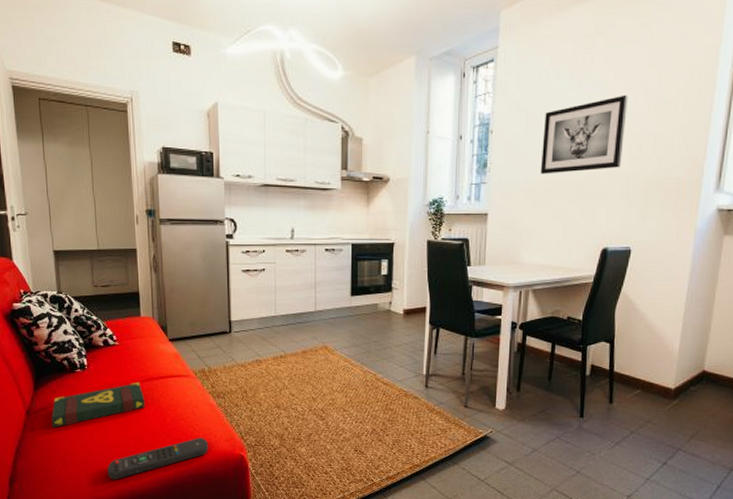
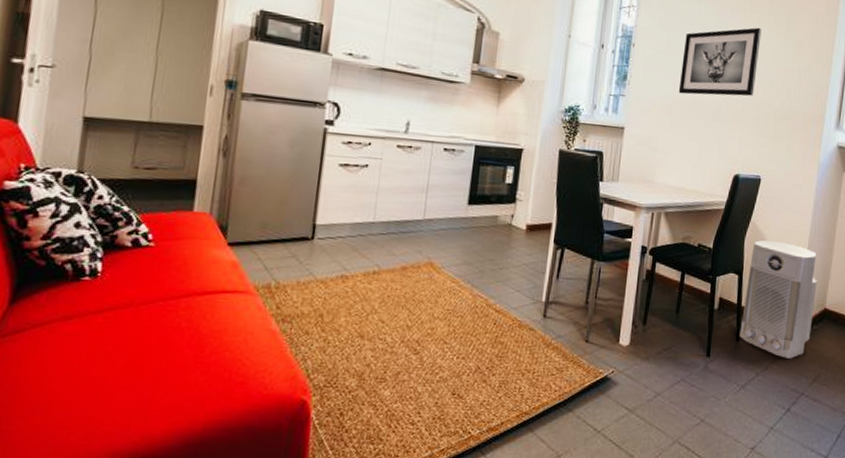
book: present [51,382,145,428] -> none [26,297,179,360]
remote control: present [107,438,209,480] -> none [101,376,260,436]
air purifier: none [612,309,695,418] -> present [739,240,817,359]

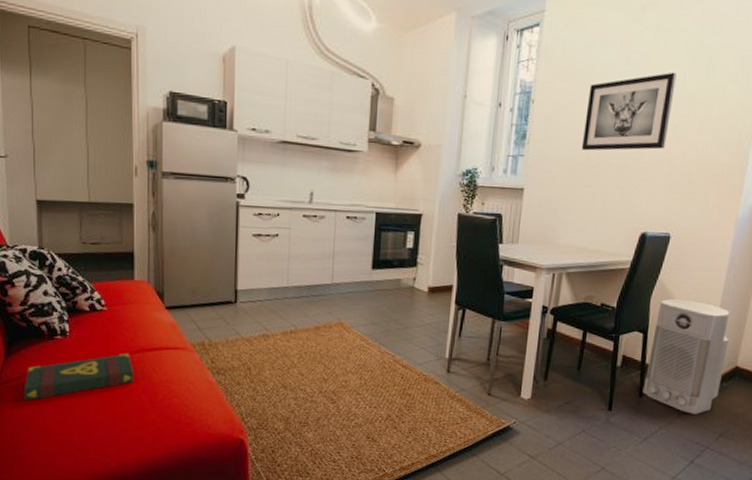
book: none [26,297,179,360] -> present [23,353,134,401]

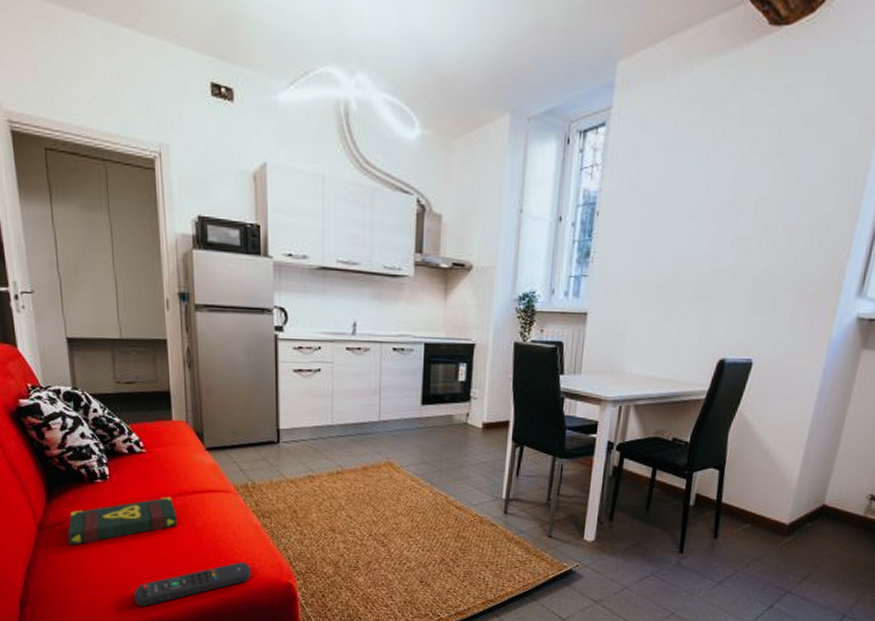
remote control: none [87,418,204,462] -> present [134,562,251,607]
wall art: present [581,72,677,151] -> none [652,174,764,268]
air purifier: present [642,298,730,414] -> none [717,431,818,557]

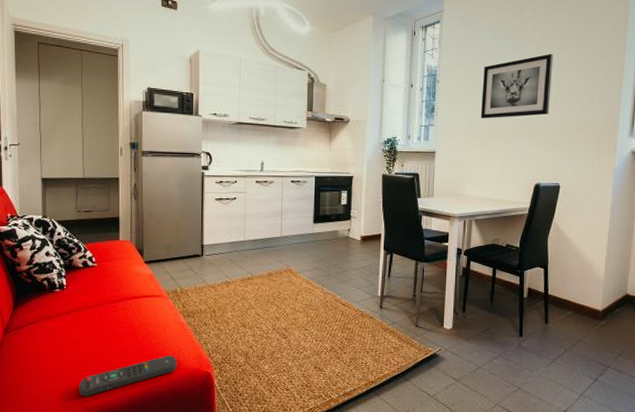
book: present [67,496,178,546] -> none [27,301,119,346]
wall art: none [652,174,764,268] -> present [480,53,553,119]

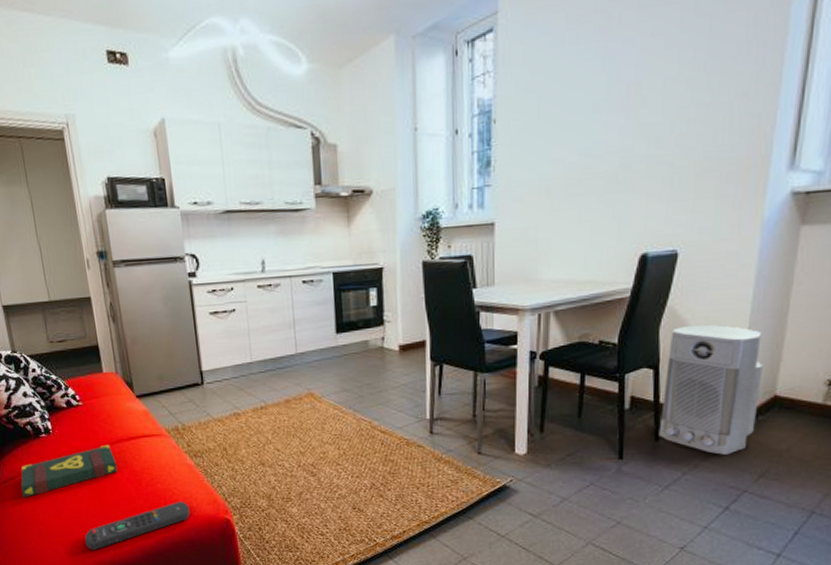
book: none [27,301,119,346] -> present [20,444,118,498]
wall art: present [480,53,553,119] -> none [558,55,669,169]
air purifier: none [548,238,618,337] -> present [658,324,763,455]

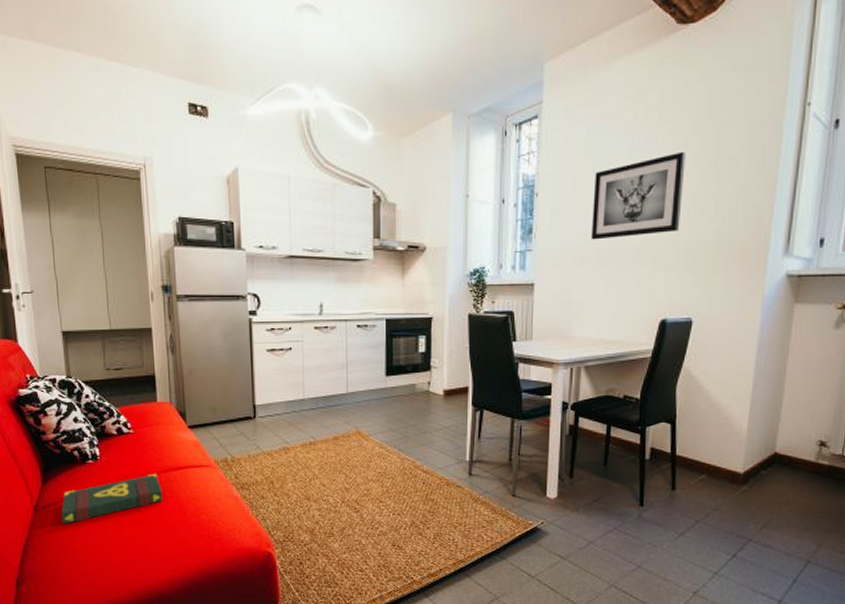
remote control: present [85,502,190,550] -> none [123,534,233,581]
wall art: none [558,55,669,169] -> present [590,151,686,240]
air purifier: present [658,324,763,455] -> none [675,385,765,505]

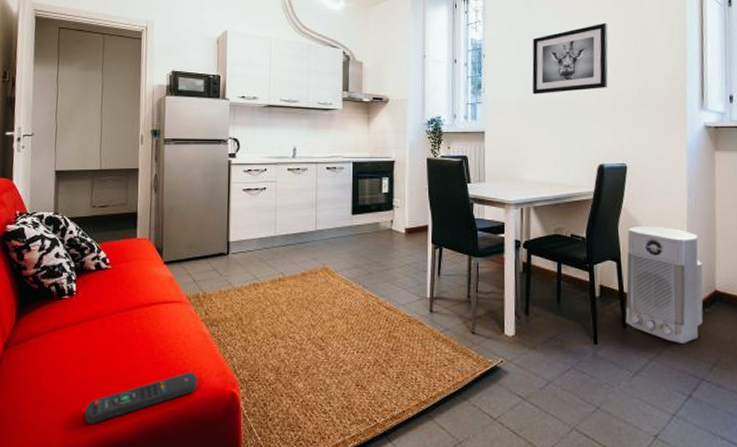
book: present [61,473,163,525] -> none [29,309,133,363]
remote control: none [123,534,233,581] -> present [85,372,198,424]
air purifier: none [675,385,765,505] -> present [625,225,703,343]

